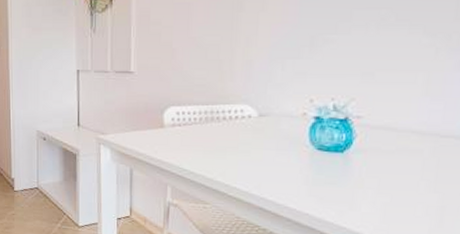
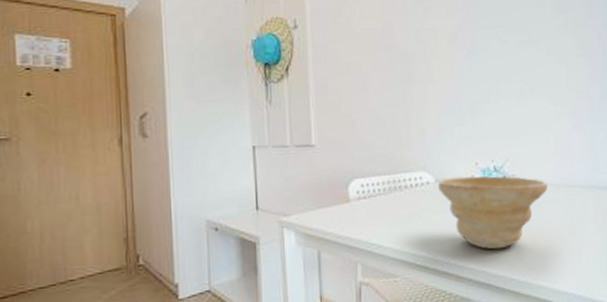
bowl: none [260,113,406,194] -> present [437,175,548,250]

